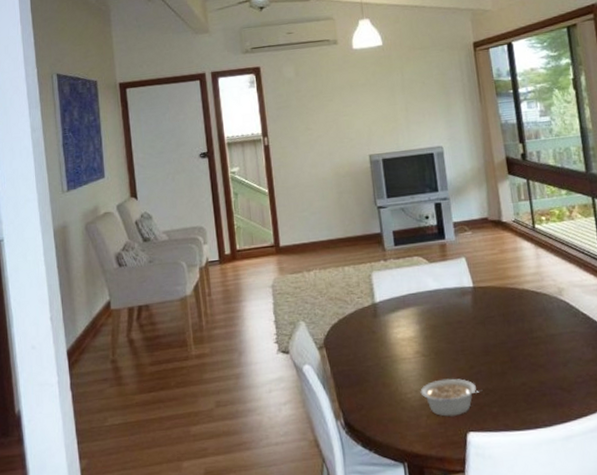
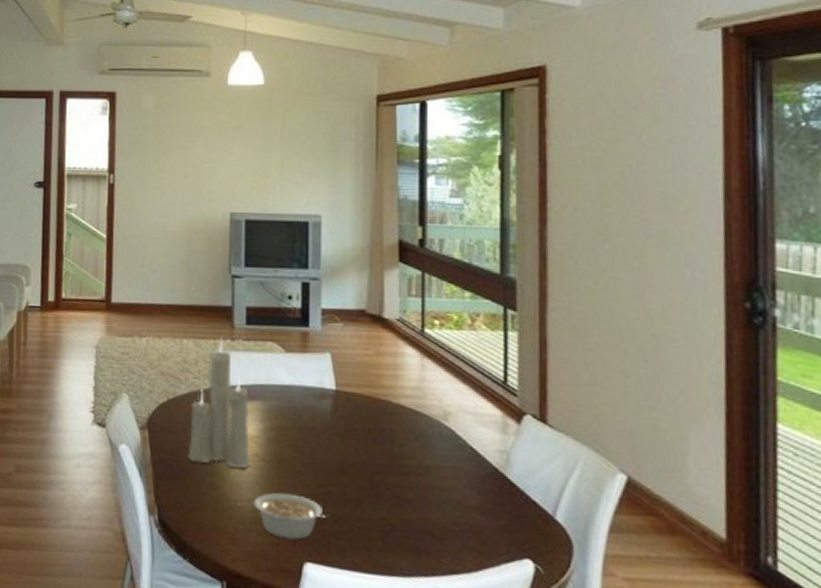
candle: none [359,260,414,368] -> present [188,337,251,468]

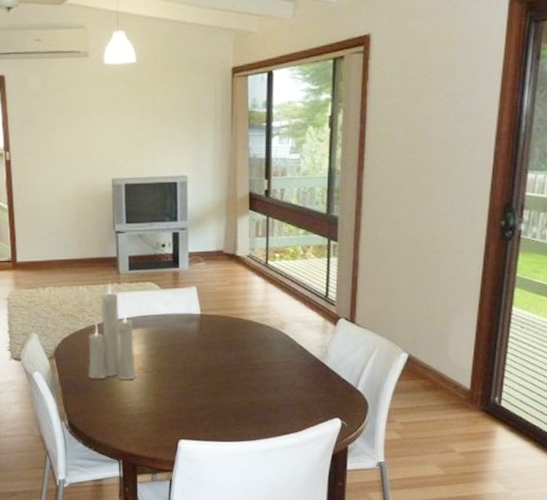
legume: present [253,492,330,540] -> none [140,393,197,425]

